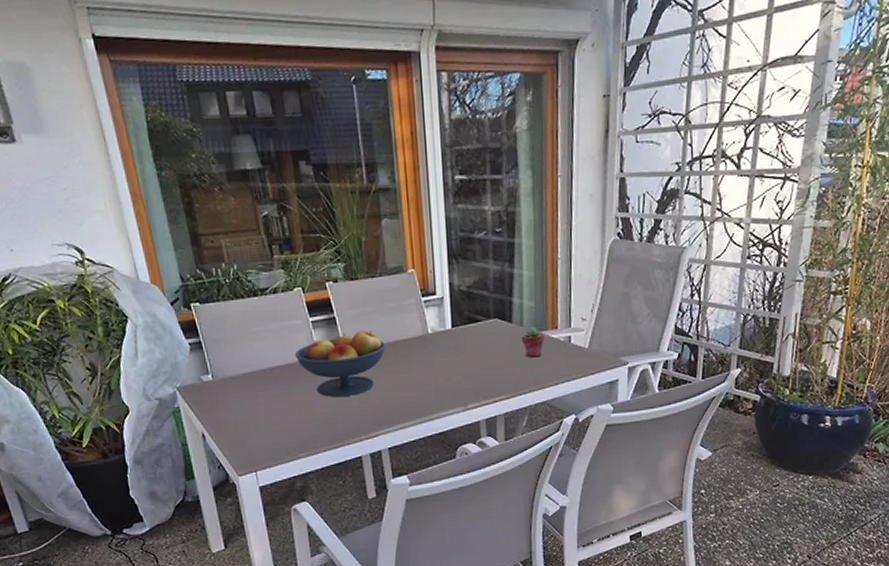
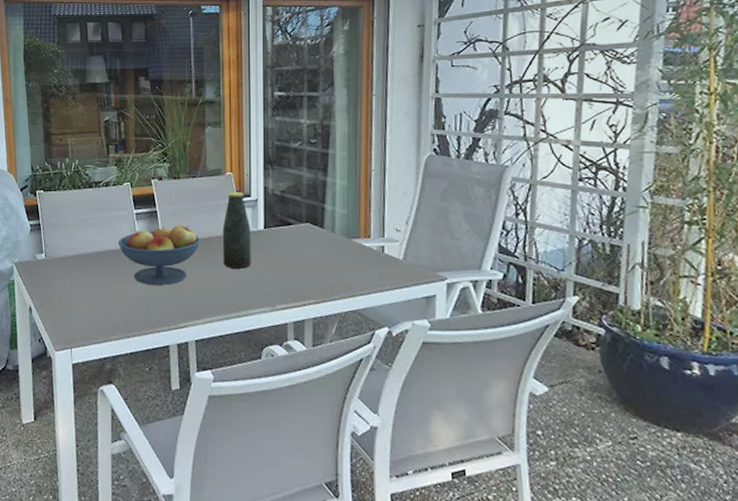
bottle: none [408,290,441,372] -> present [222,192,251,269]
potted succulent: present [521,326,544,358] -> none [332,233,356,265]

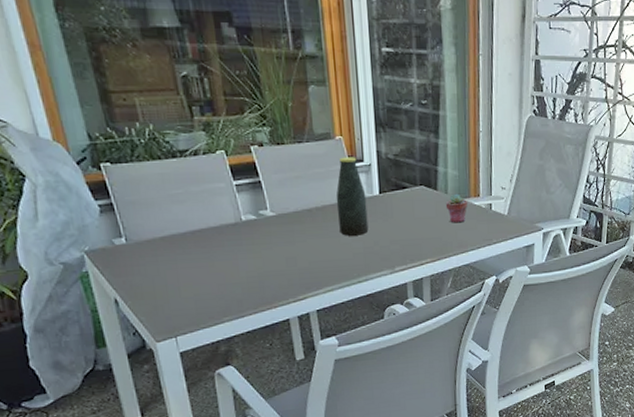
fruit bowl: present [118,225,201,285] -> none [217,195,314,261]
potted succulent: none [332,233,356,265] -> present [445,193,467,223]

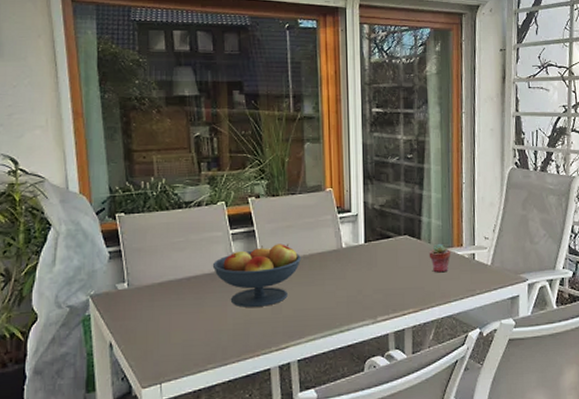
fruit bowl: none [217,195,314,261] -> present [212,243,302,307]
bottle: present [336,157,369,236] -> none [323,207,353,284]

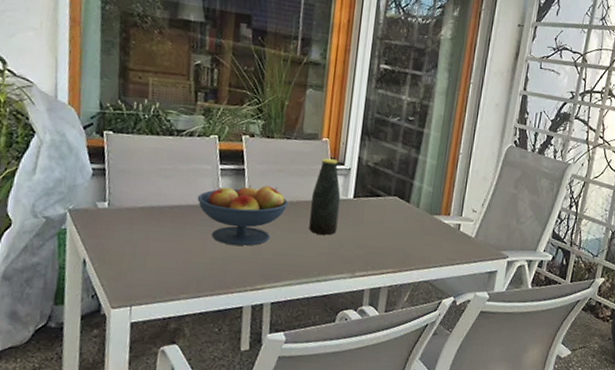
bottle: none [323,207,353,284] -> present [309,158,341,235]
potted succulent: present [429,243,450,273] -> none [415,209,437,239]

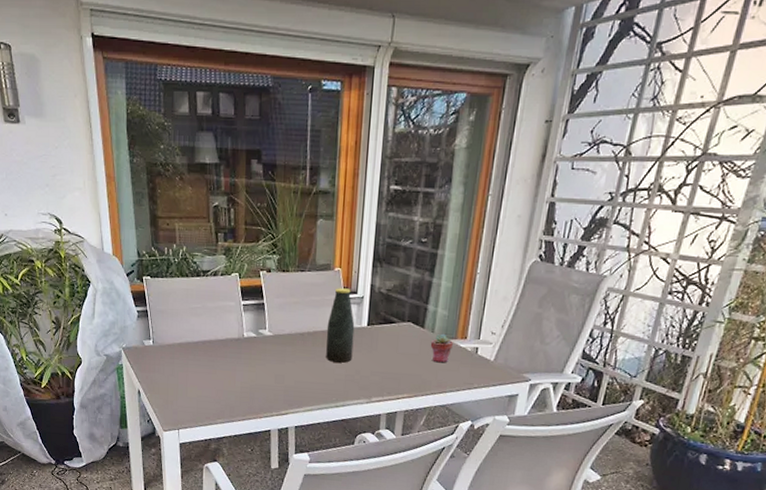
fruit bowl: present [197,185,289,246] -> none [224,318,306,375]
potted succulent: none [415,209,437,239] -> present [430,333,453,363]

